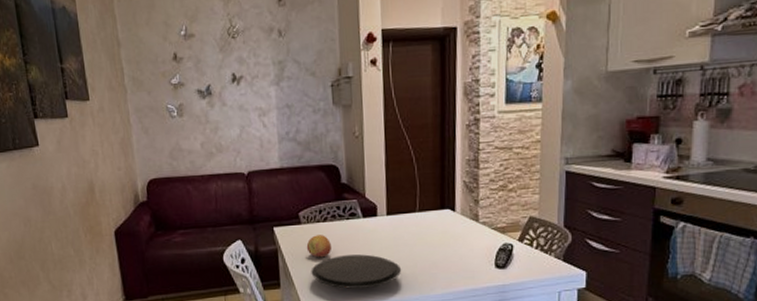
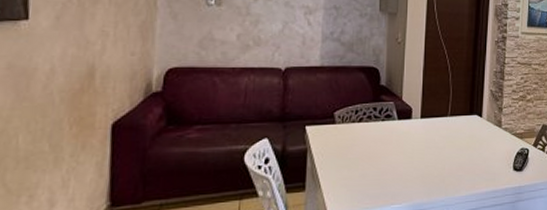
fruit: present [306,235,332,258] -> none [338,135,365,159]
plate: present [311,254,402,289] -> none [340,156,431,191]

